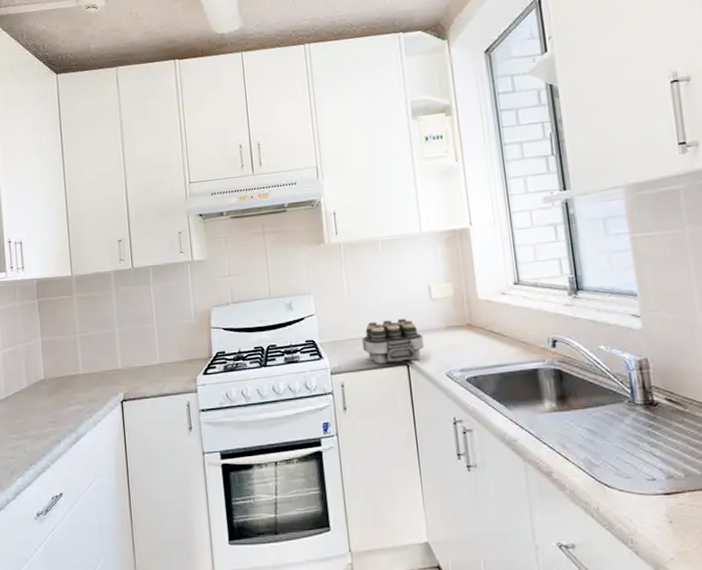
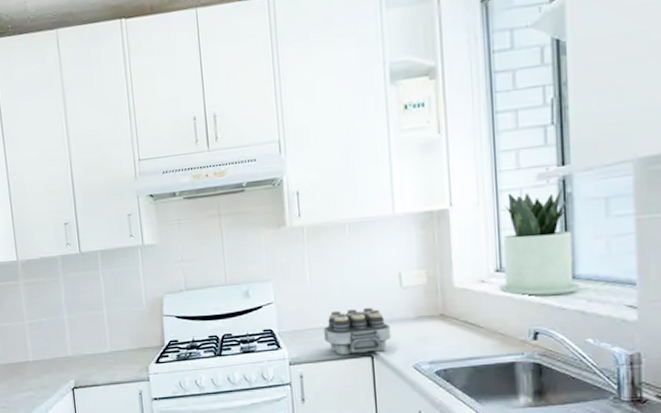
planter: none [517,209,591,307] -> present [497,187,582,296]

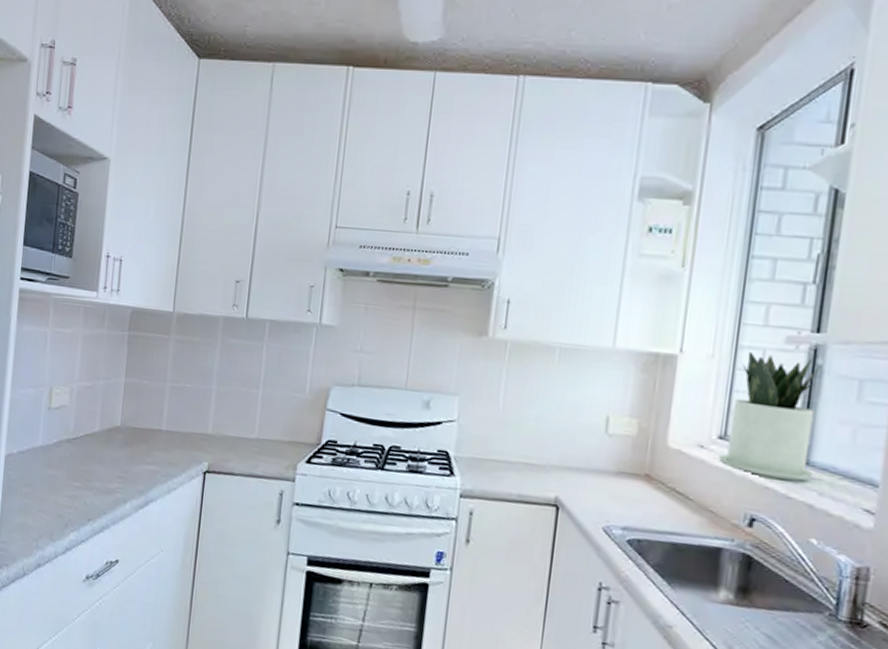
spice rack: present [323,307,391,355] -> none [505,444,586,504]

